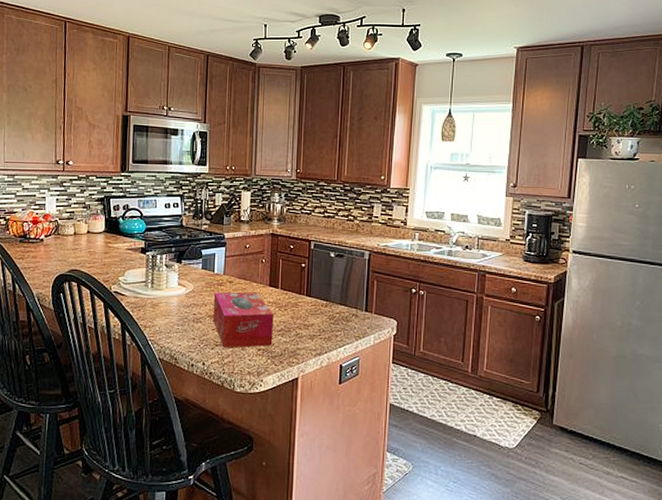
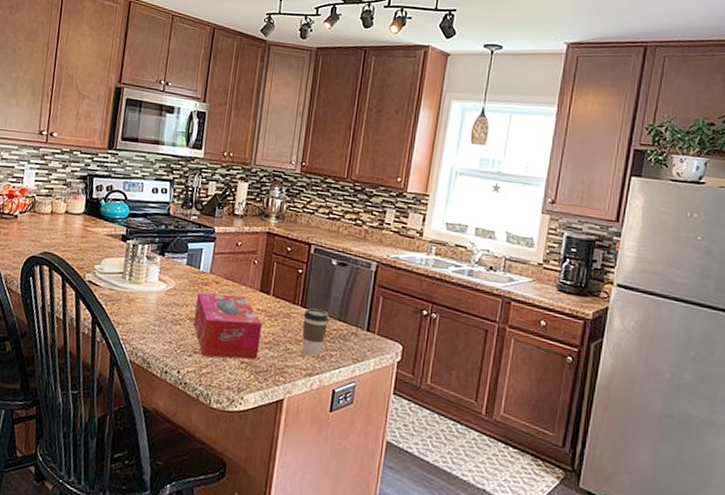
coffee cup: none [309,296,332,338] -> present [301,308,330,356]

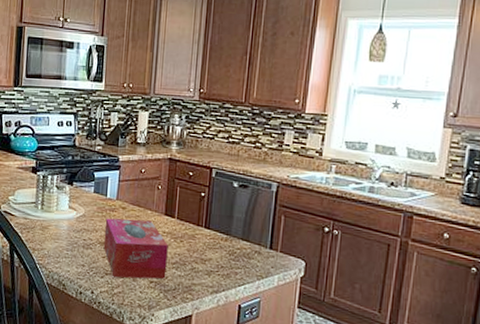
coffee cup: present [301,308,330,356] -> none [207,229,233,274]

